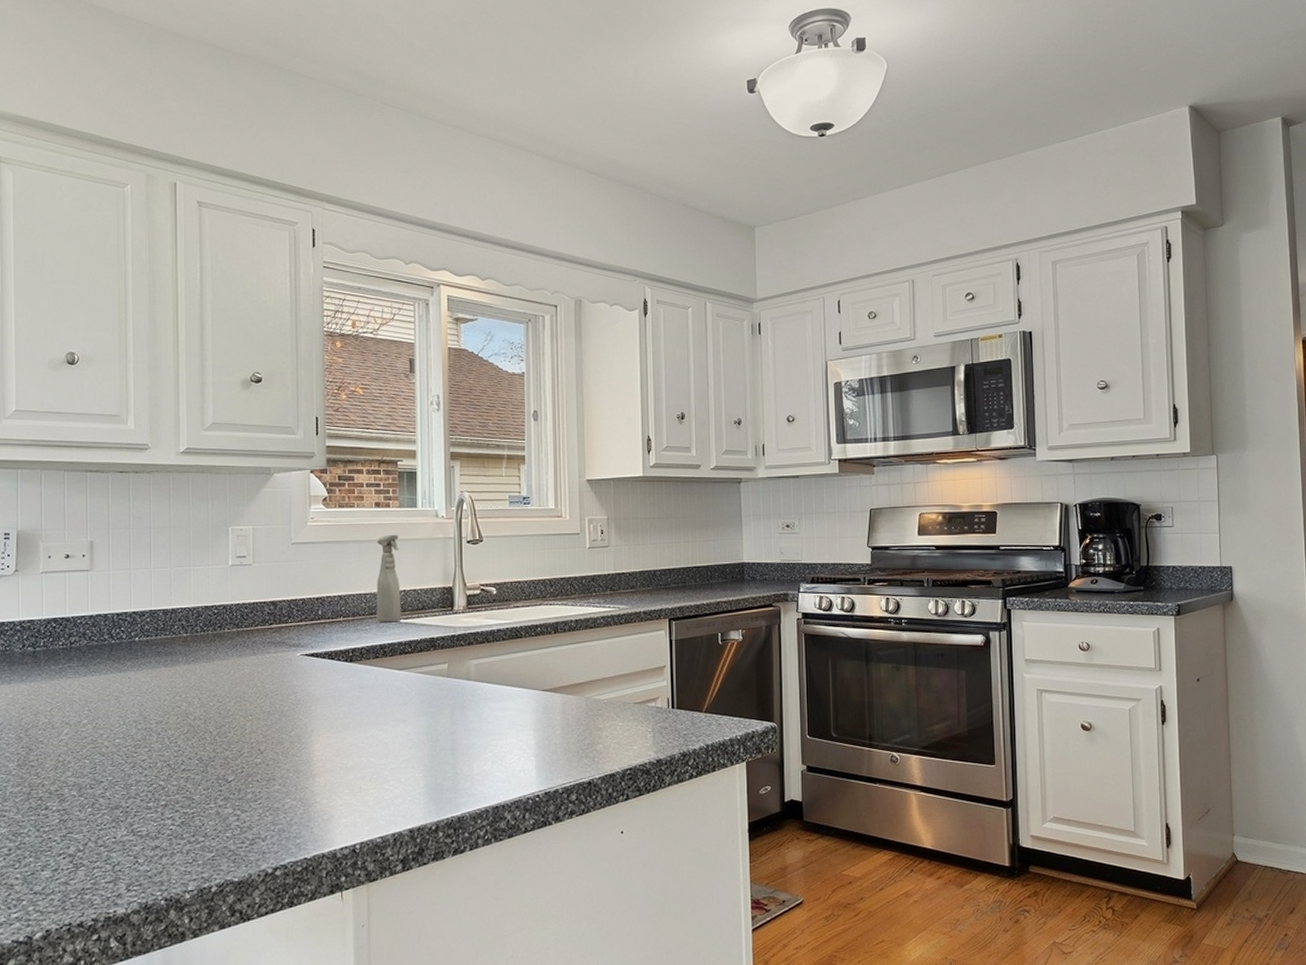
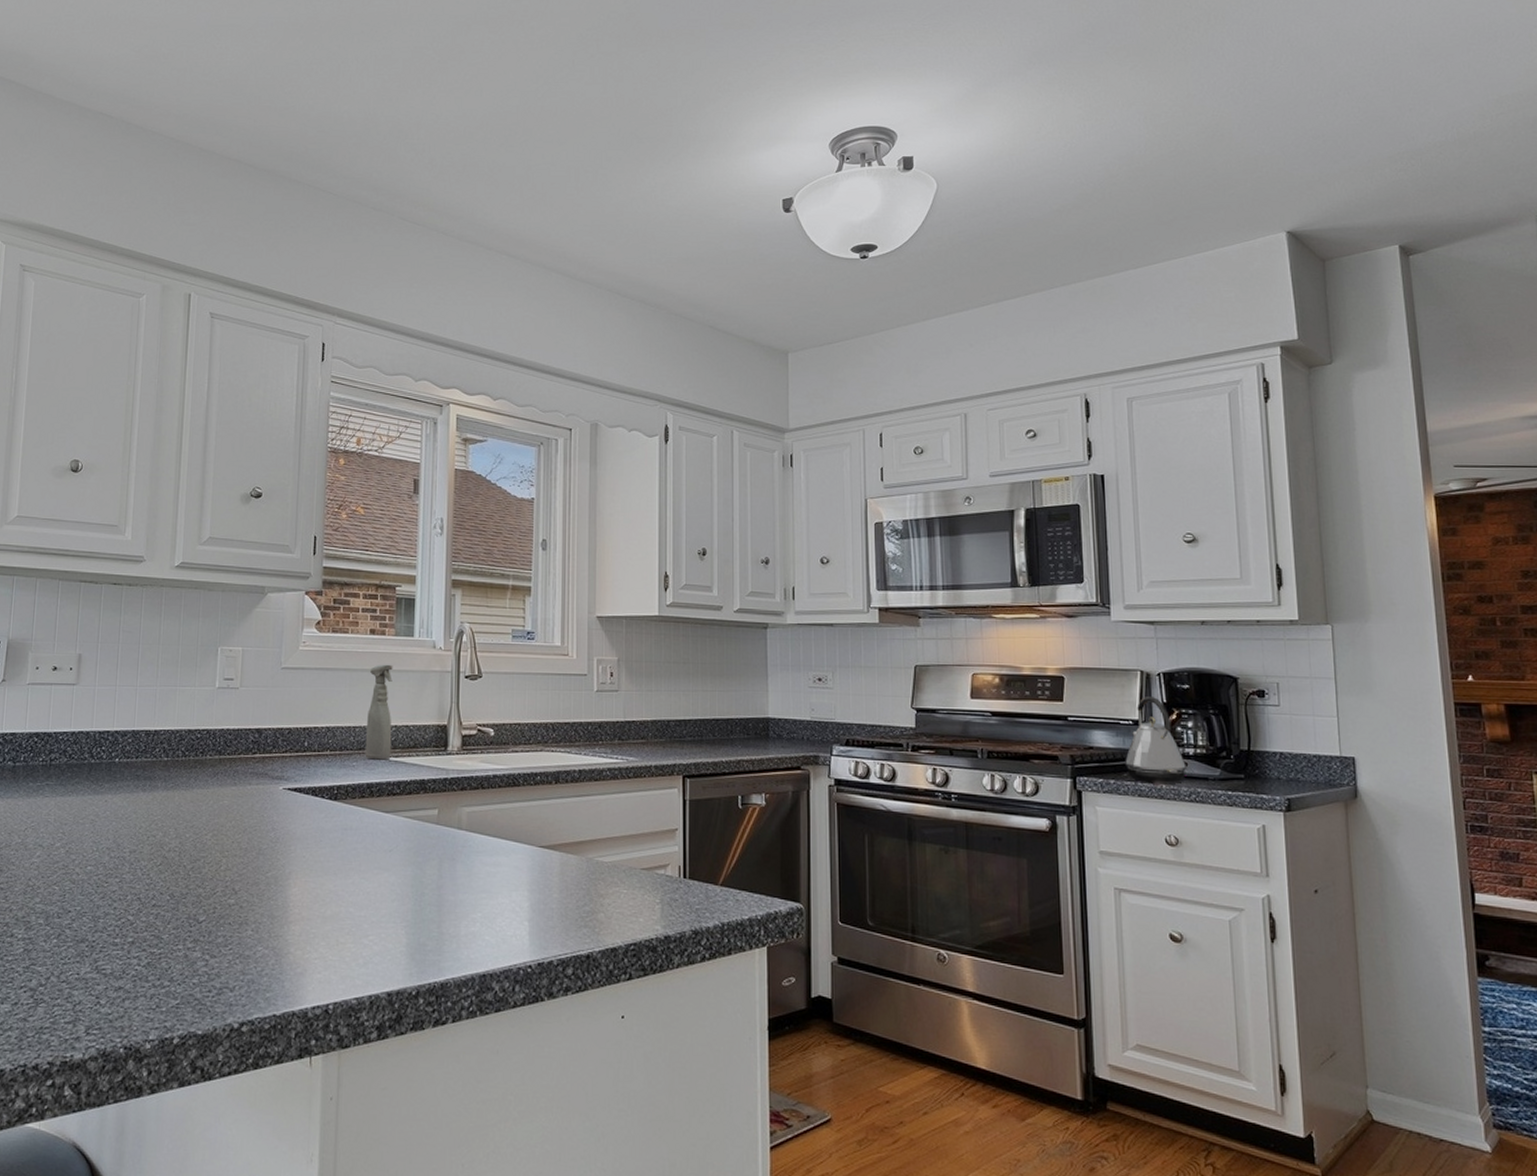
kettle: none [1047,525,1098,599] -> present [1125,697,1188,784]

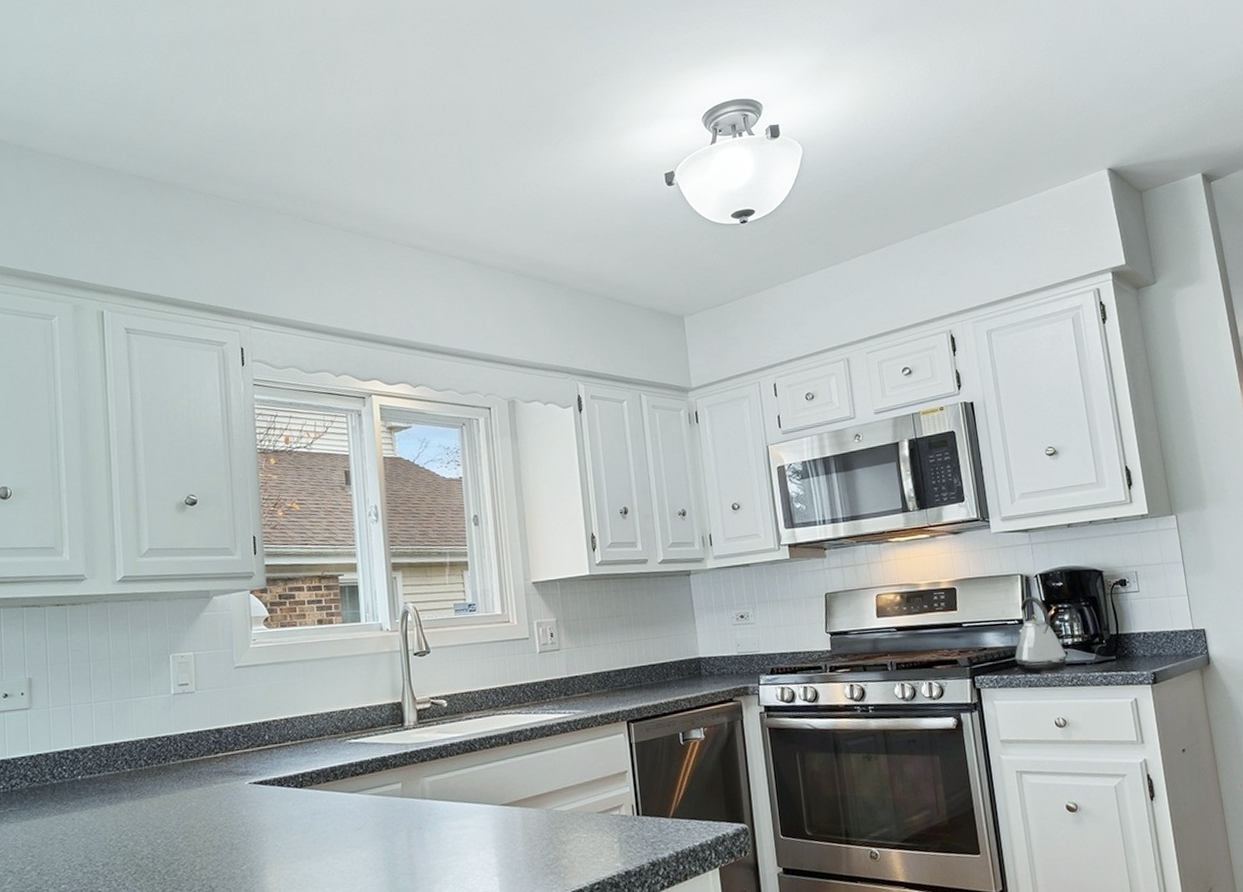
spray bottle: present [365,664,393,760] -> none [322,651,351,744]

